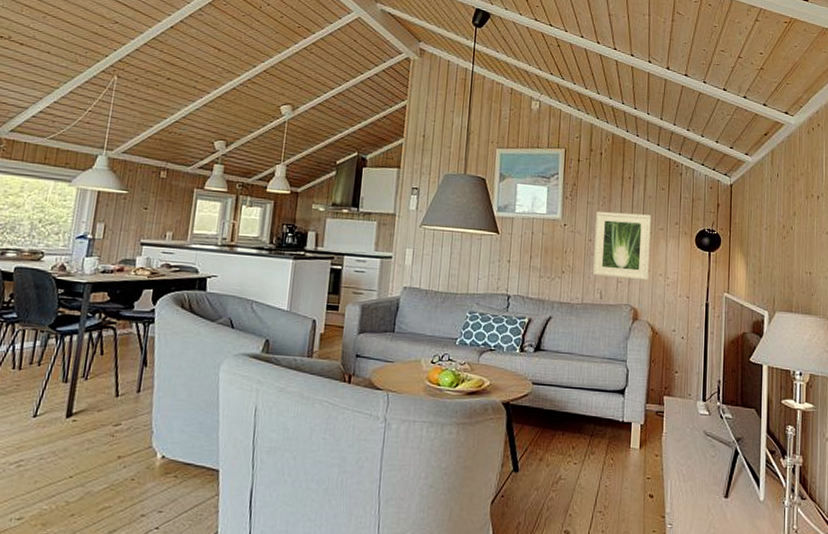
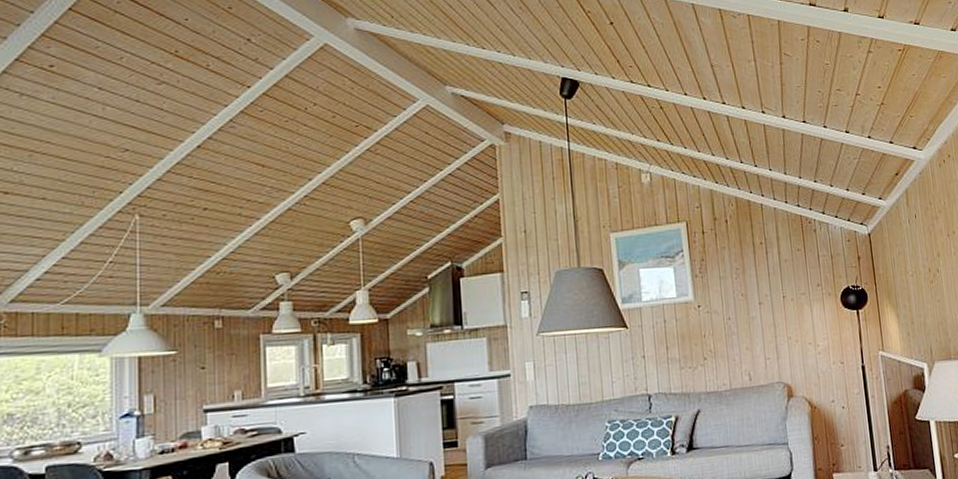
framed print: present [593,212,651,281] -> none [731,280,798,356]

